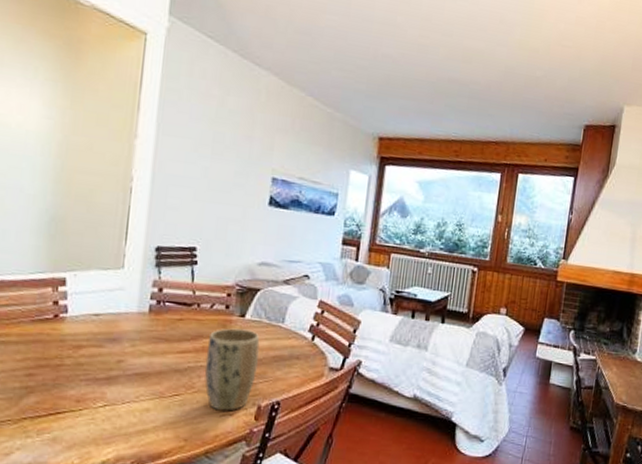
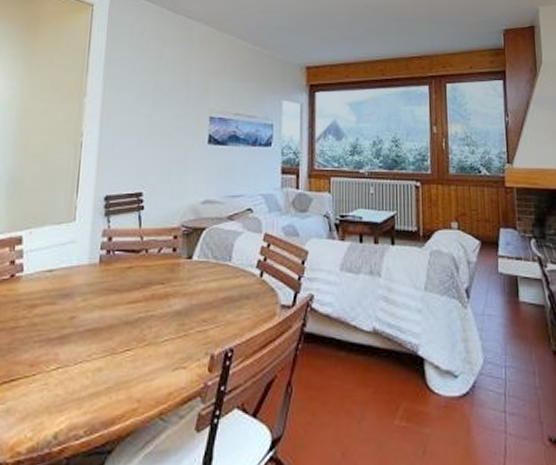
plant pot: present [204,328,260,411] -> none [155,272,209,364]

